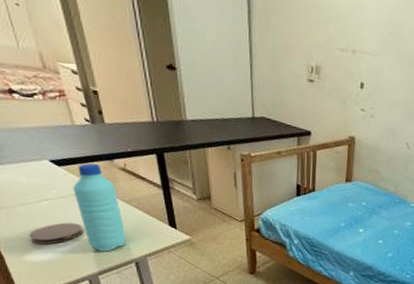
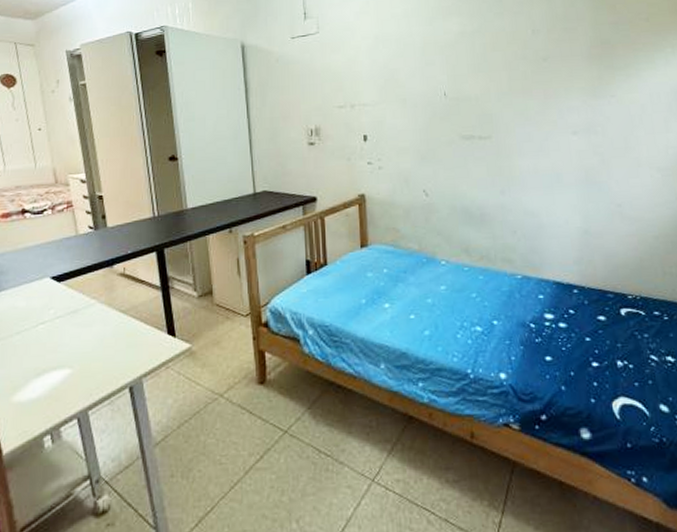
coaster: present [29,222,84,245] -> none [21,346,77,379]
water bottle: present [73,163,127,252] -> none [71,273,121,378]

